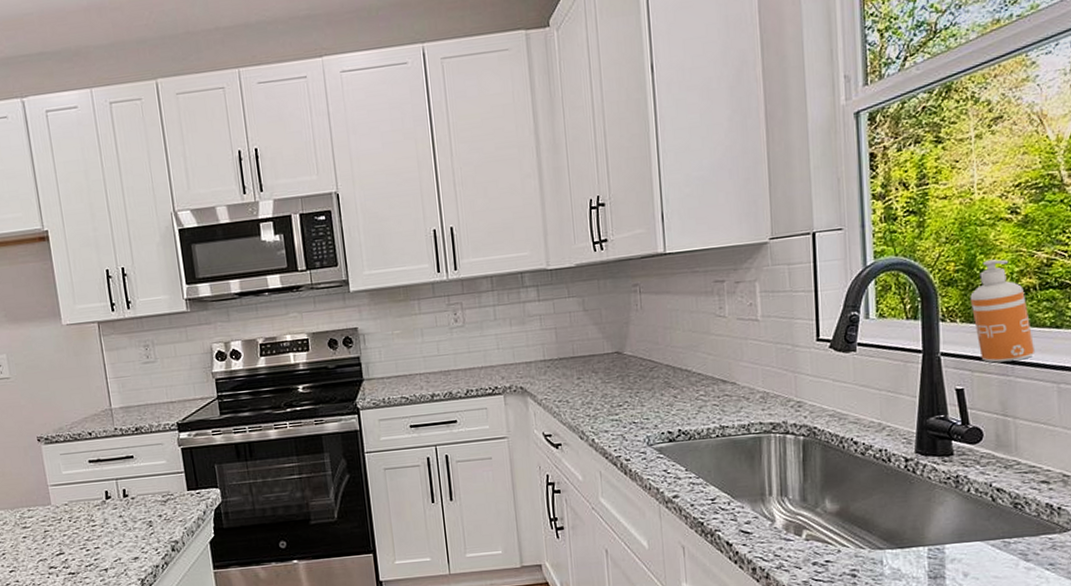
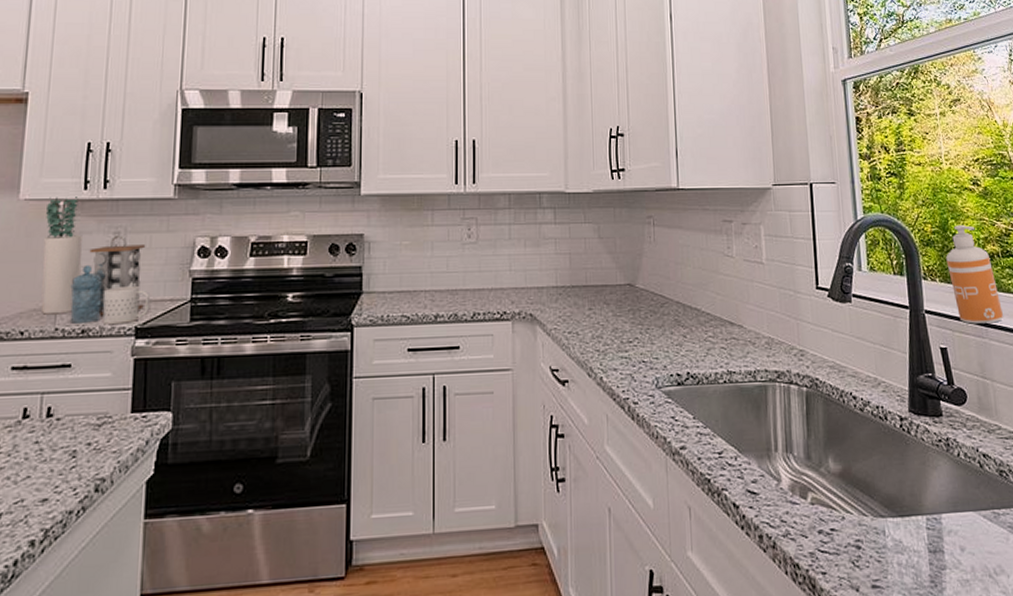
vase: none [85,318,125,419] -> present [40,197,83,316]
canister: none [118,374,148,424] -> present [69,264,103,324]
spice rack: none [127,347,181,416] -> present [89,234,146,316]
mug: none [145,388,186,423] -> present [102,285,151,325]

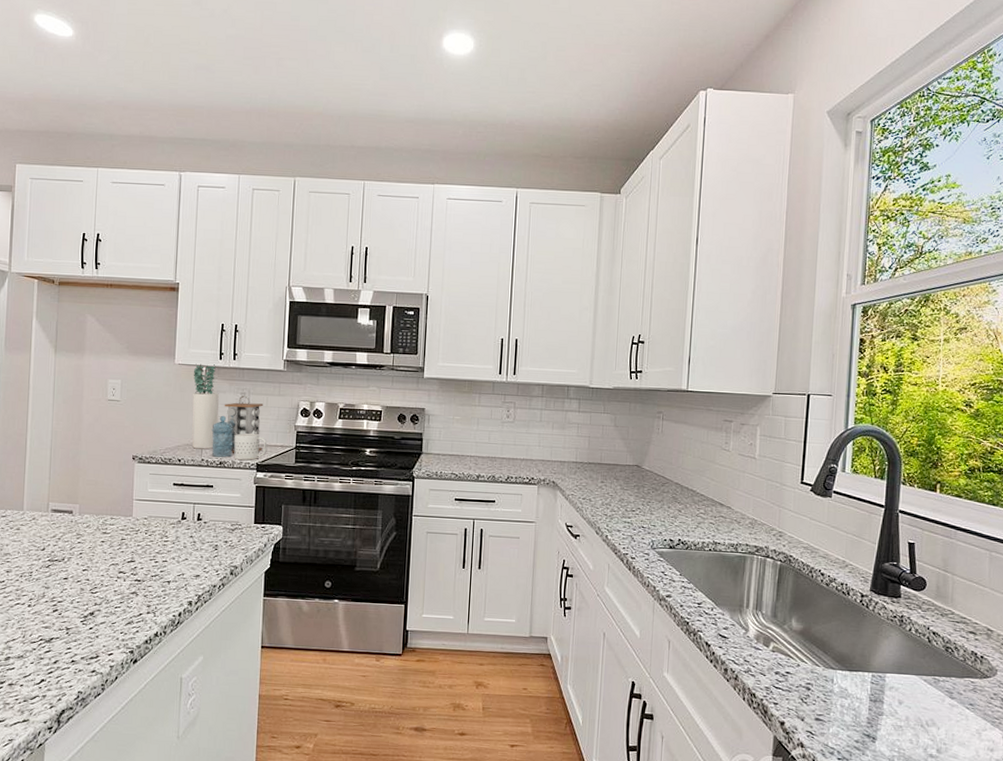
soap dispenser: present [946,225,1004,324] -> none [927,441,975,527]

